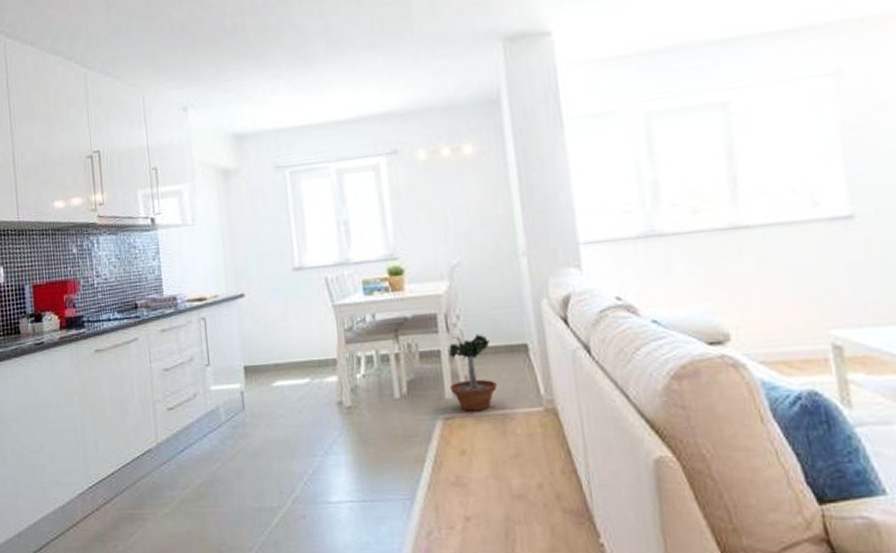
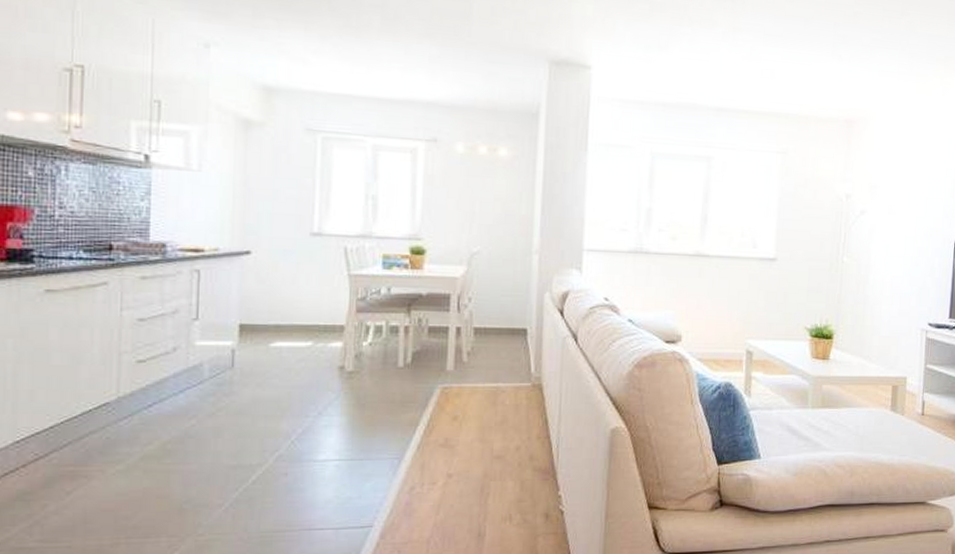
potted tree: present [447,332,497,411] -> none [452,312,495,383]

